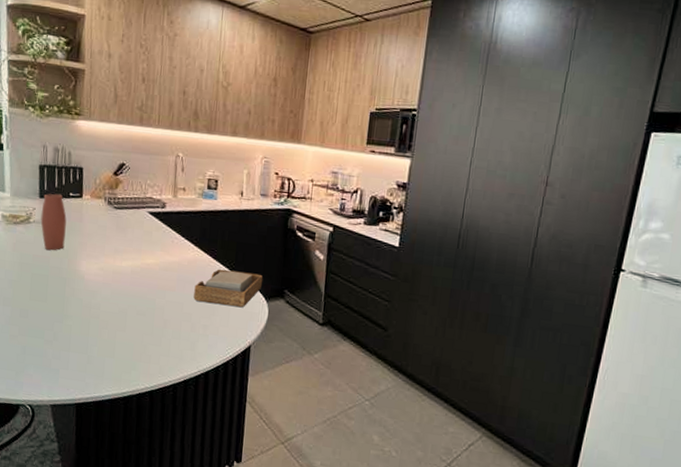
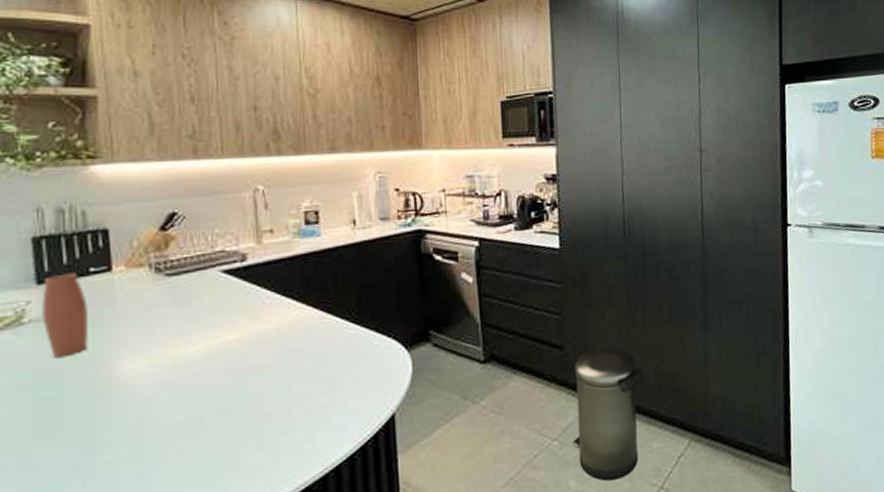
napkin holder: present [193,269,263,308] -> none [304,318,399,374]
pedal bin: none [381,337,453,447] -> present [572,347,644,481]

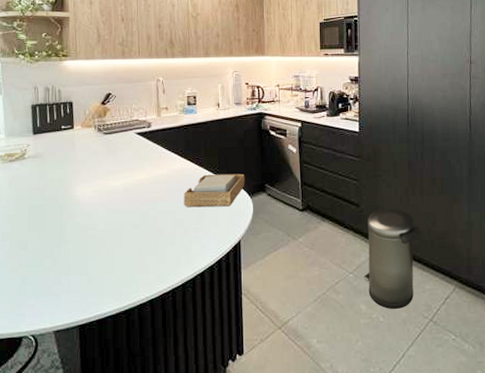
vase: present [42,272,88,358] -> none [35,128,60,182]
napkin holder: none [304,318,399,374] -> present [184,173,245,207]

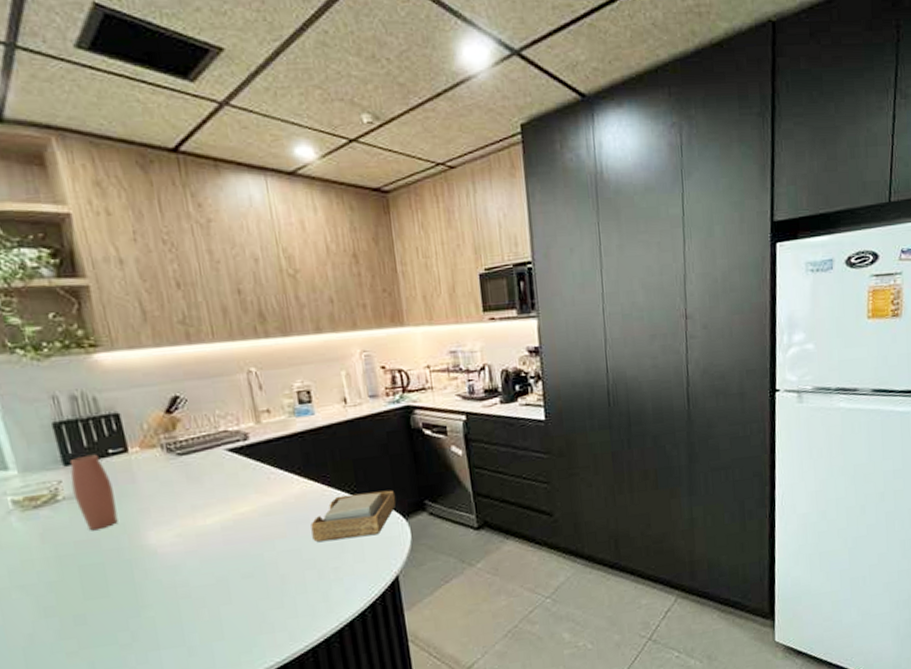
vase: none [35,128,60,182] -> present [69,454,118,531]
pedal bin: present [364,208,420,309] -> none [564,513,632,634]

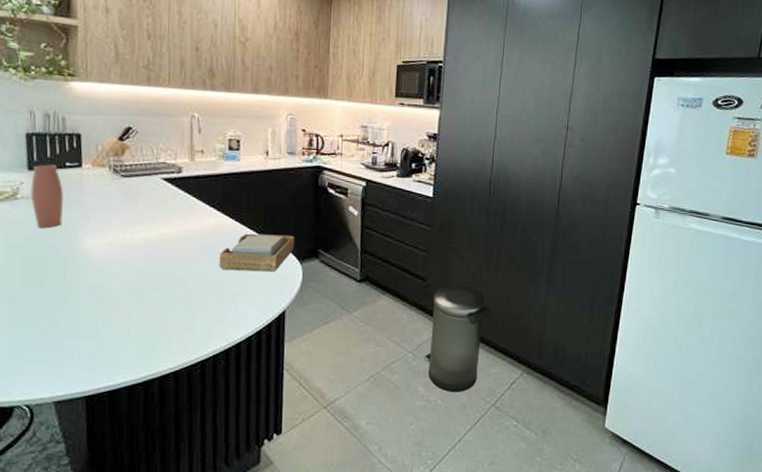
pedal bin: none [564,513,632,634] -> present [424,284,491,392]

